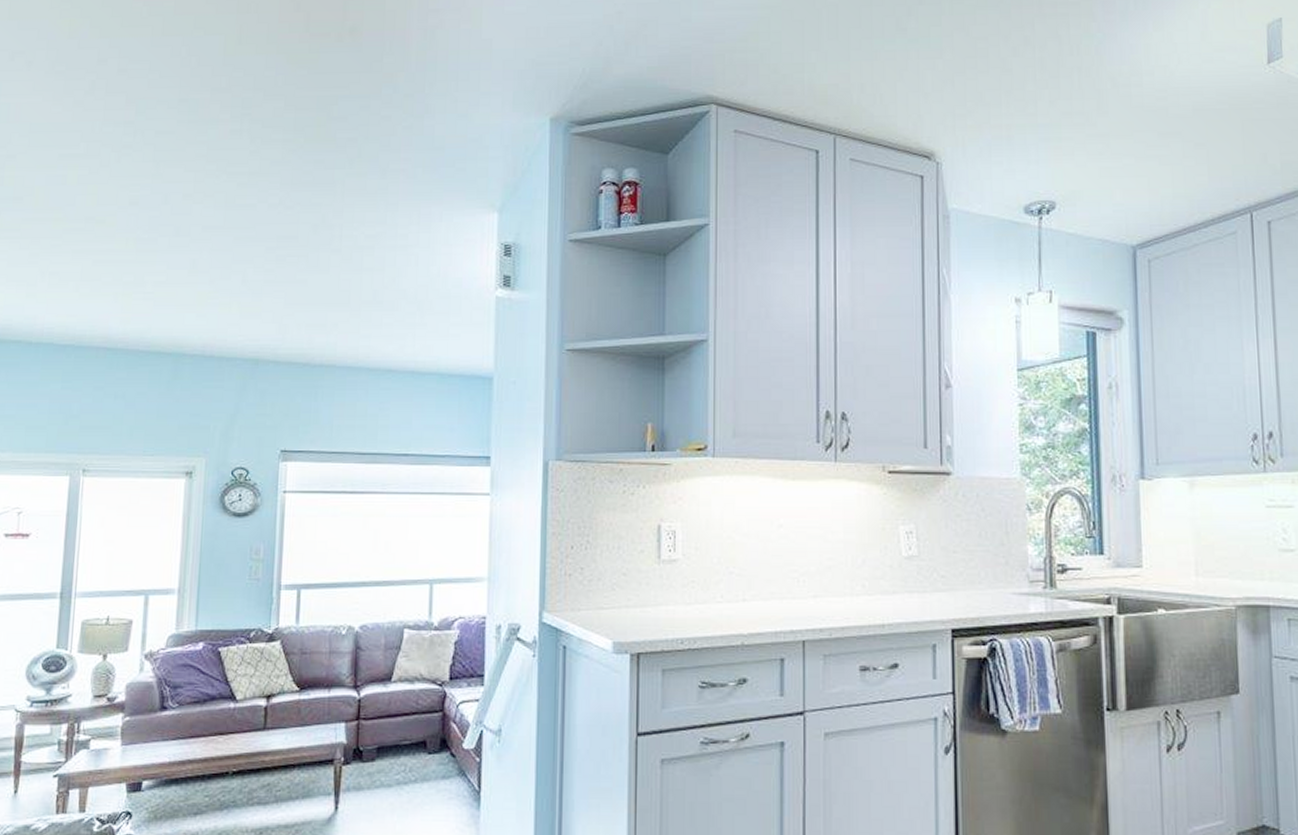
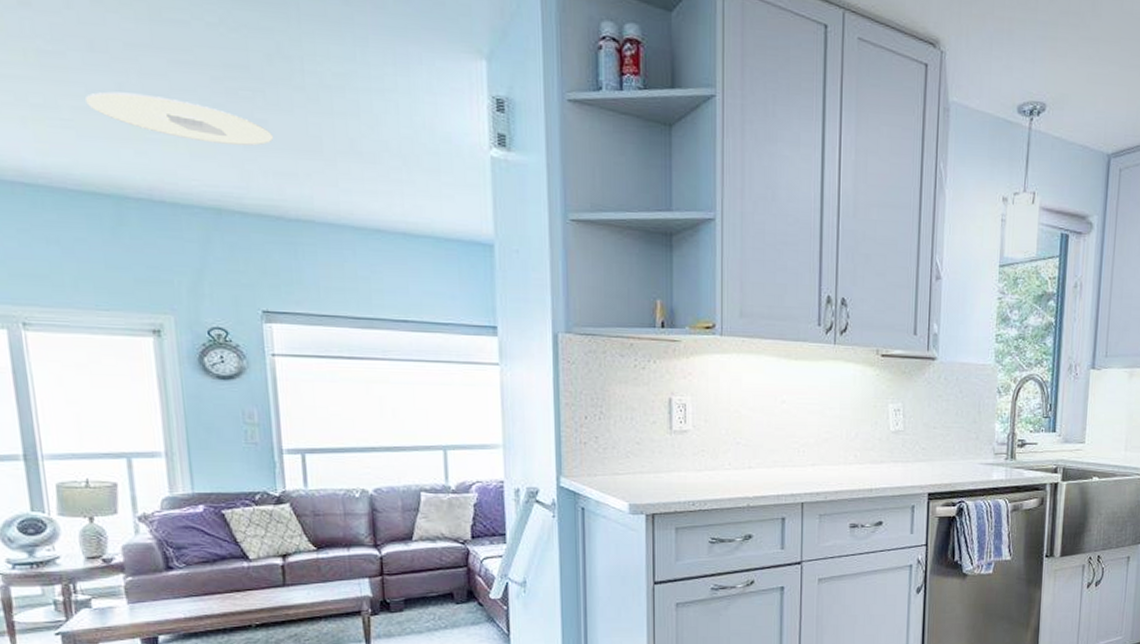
ceiling light: none [166,266,311,303] -> present [86,91,274,146]

